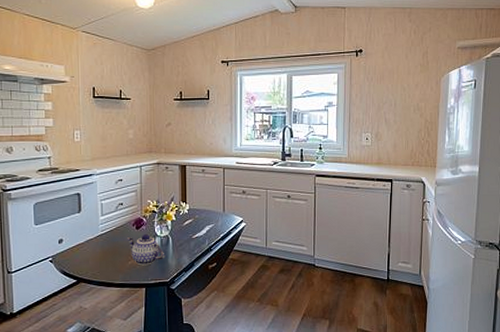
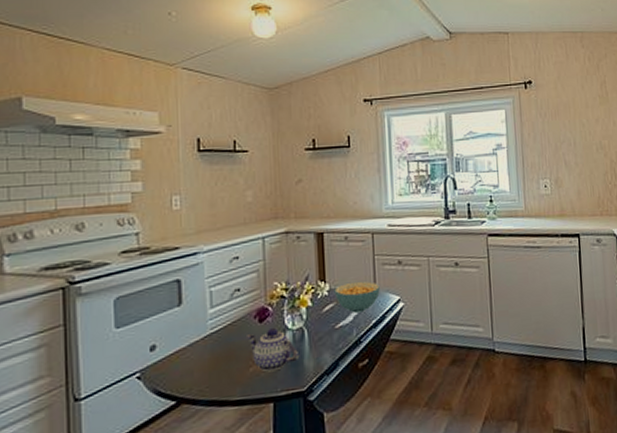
cereal bowl: none [193,204,227,228] -> present [334,281,380,313]

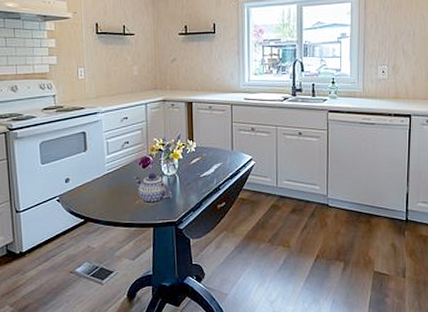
cereal bowl: present [334,281,380,313] -> none [200,142,236,167]

